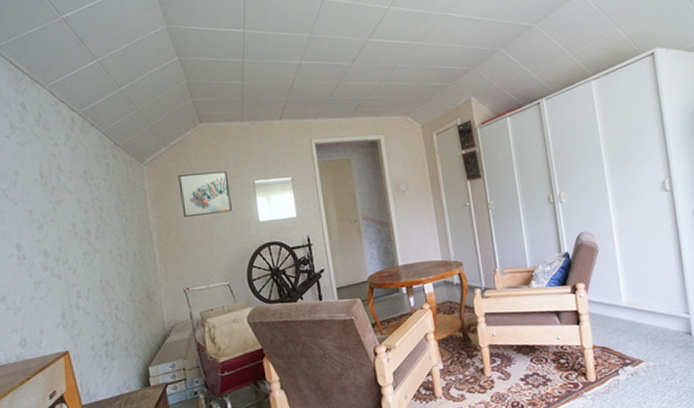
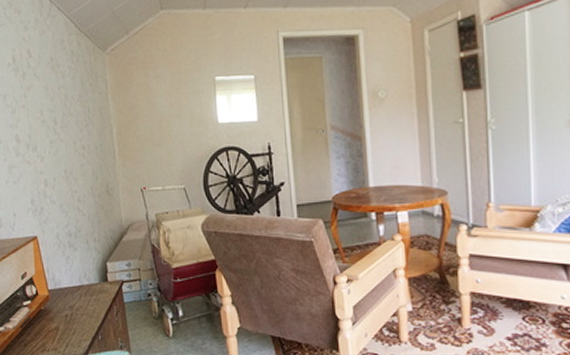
wall art: present [178,171,232,217] -> none [138,64,190,112]

